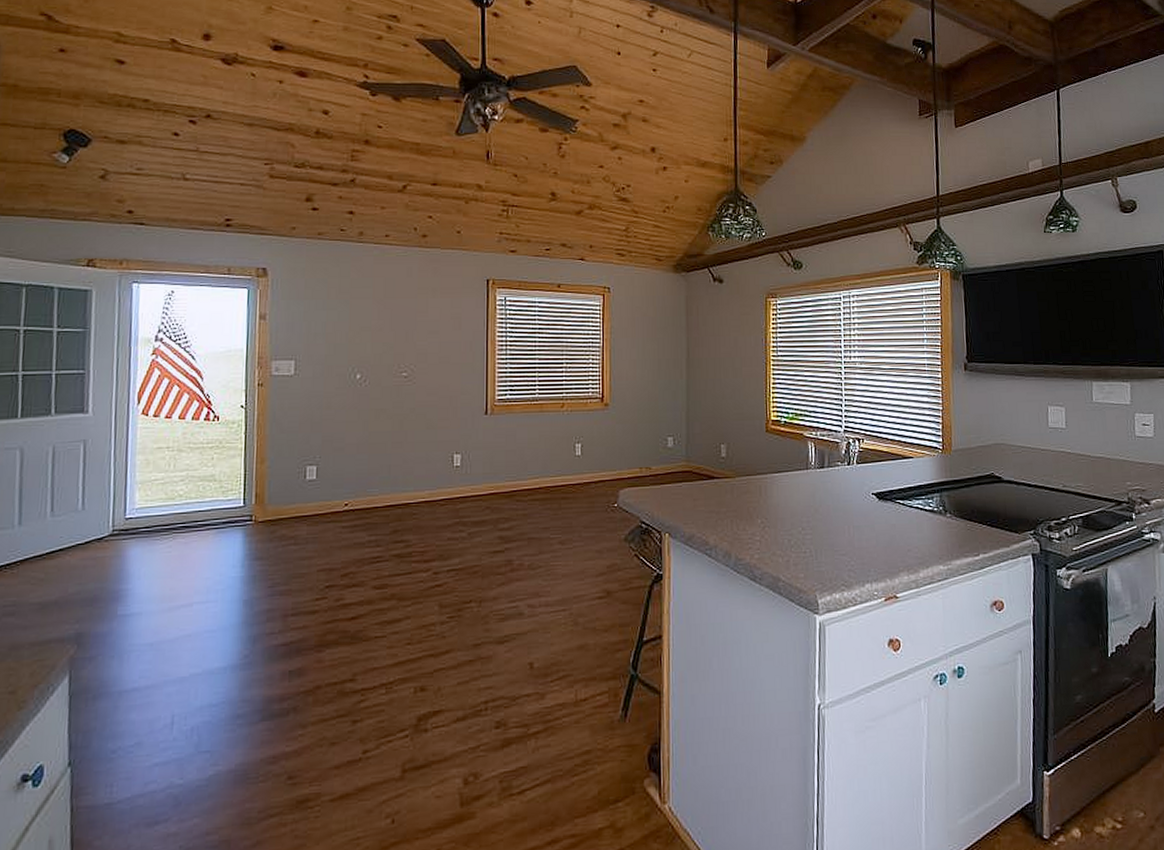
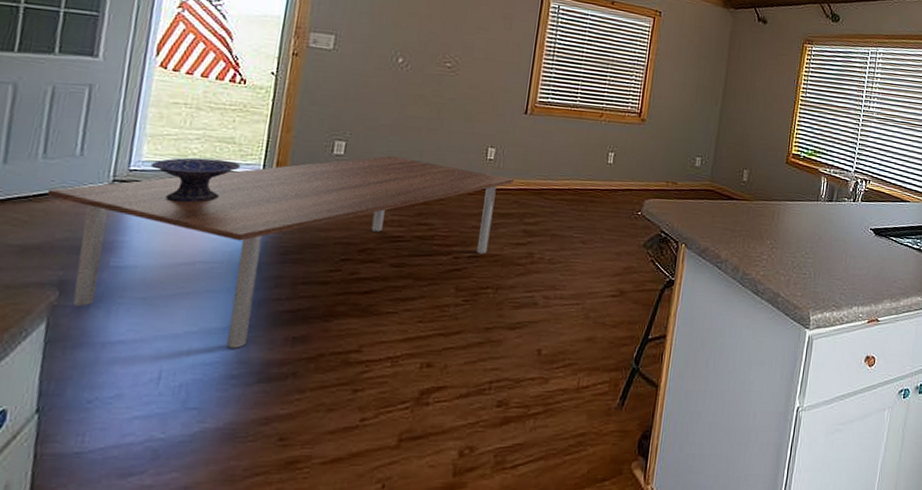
dining table: none [57,474,484,688] -> present [46,155,515,349]
decorative bowl: none [143,498,224,545] -> present [150,157,241,203]

